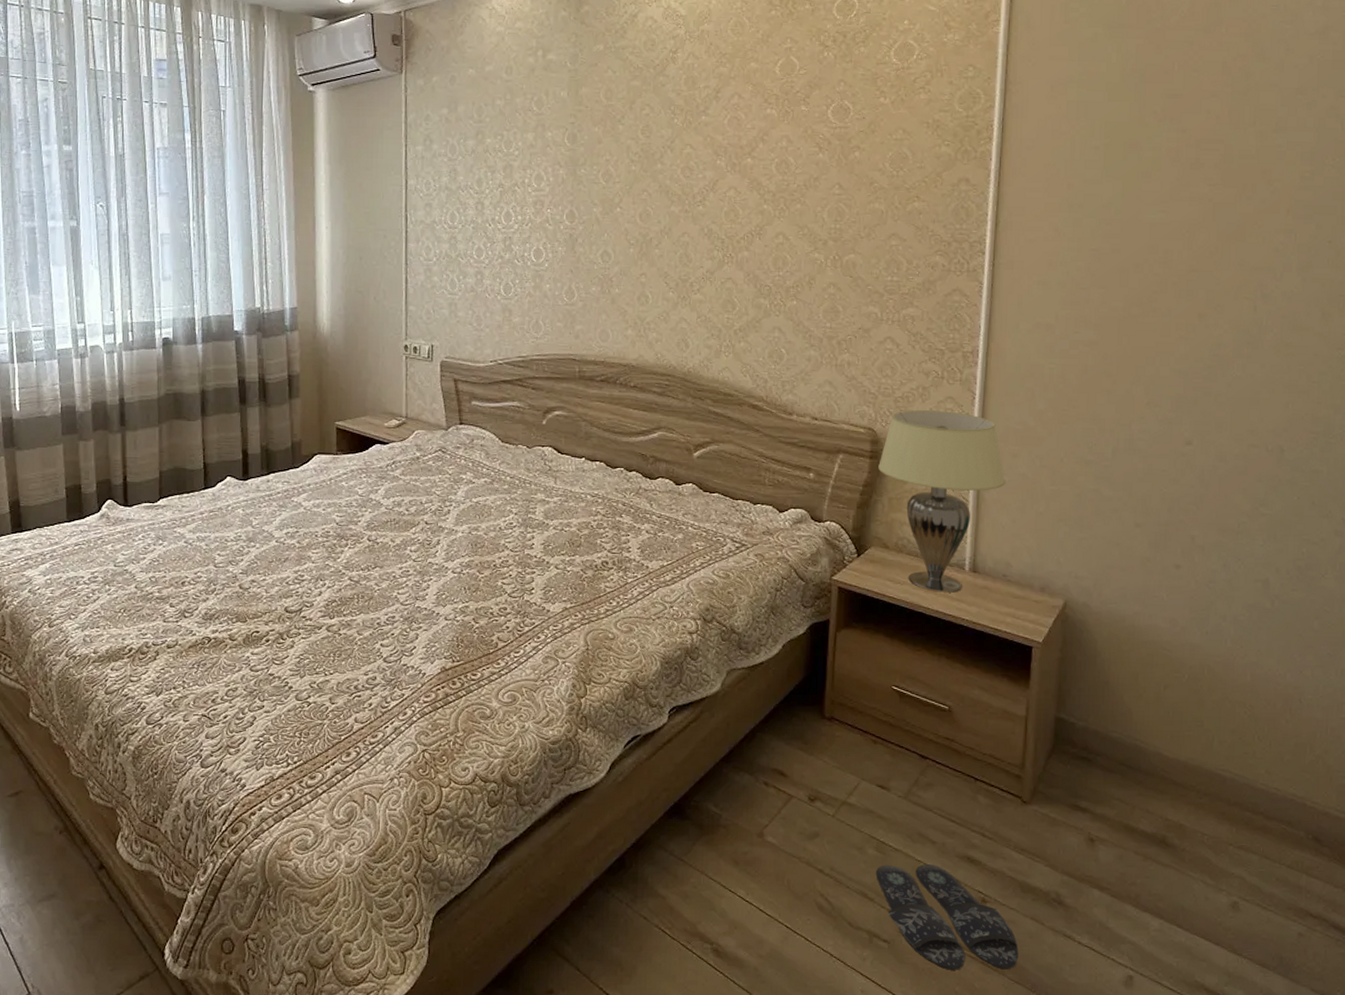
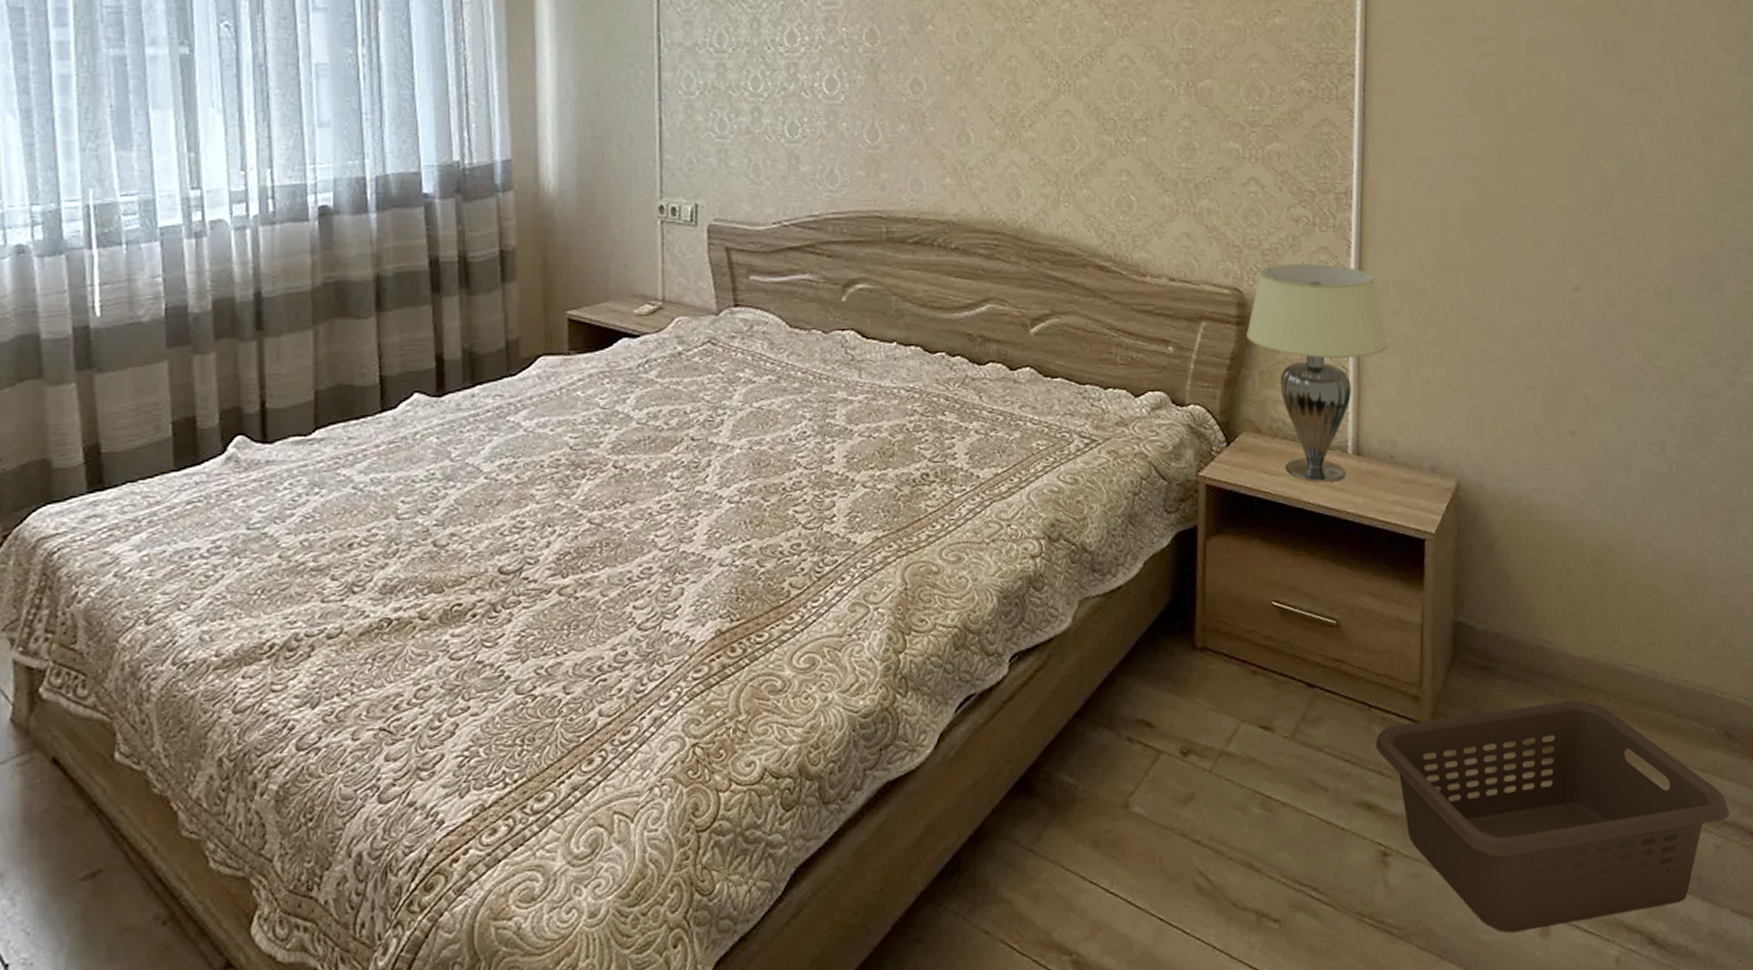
slippers: present [875,864,1019,970] -> none [1261,817,1426,946]
laundry basket: none [980,794,1314,980] -> present [1376,700,1729,933]

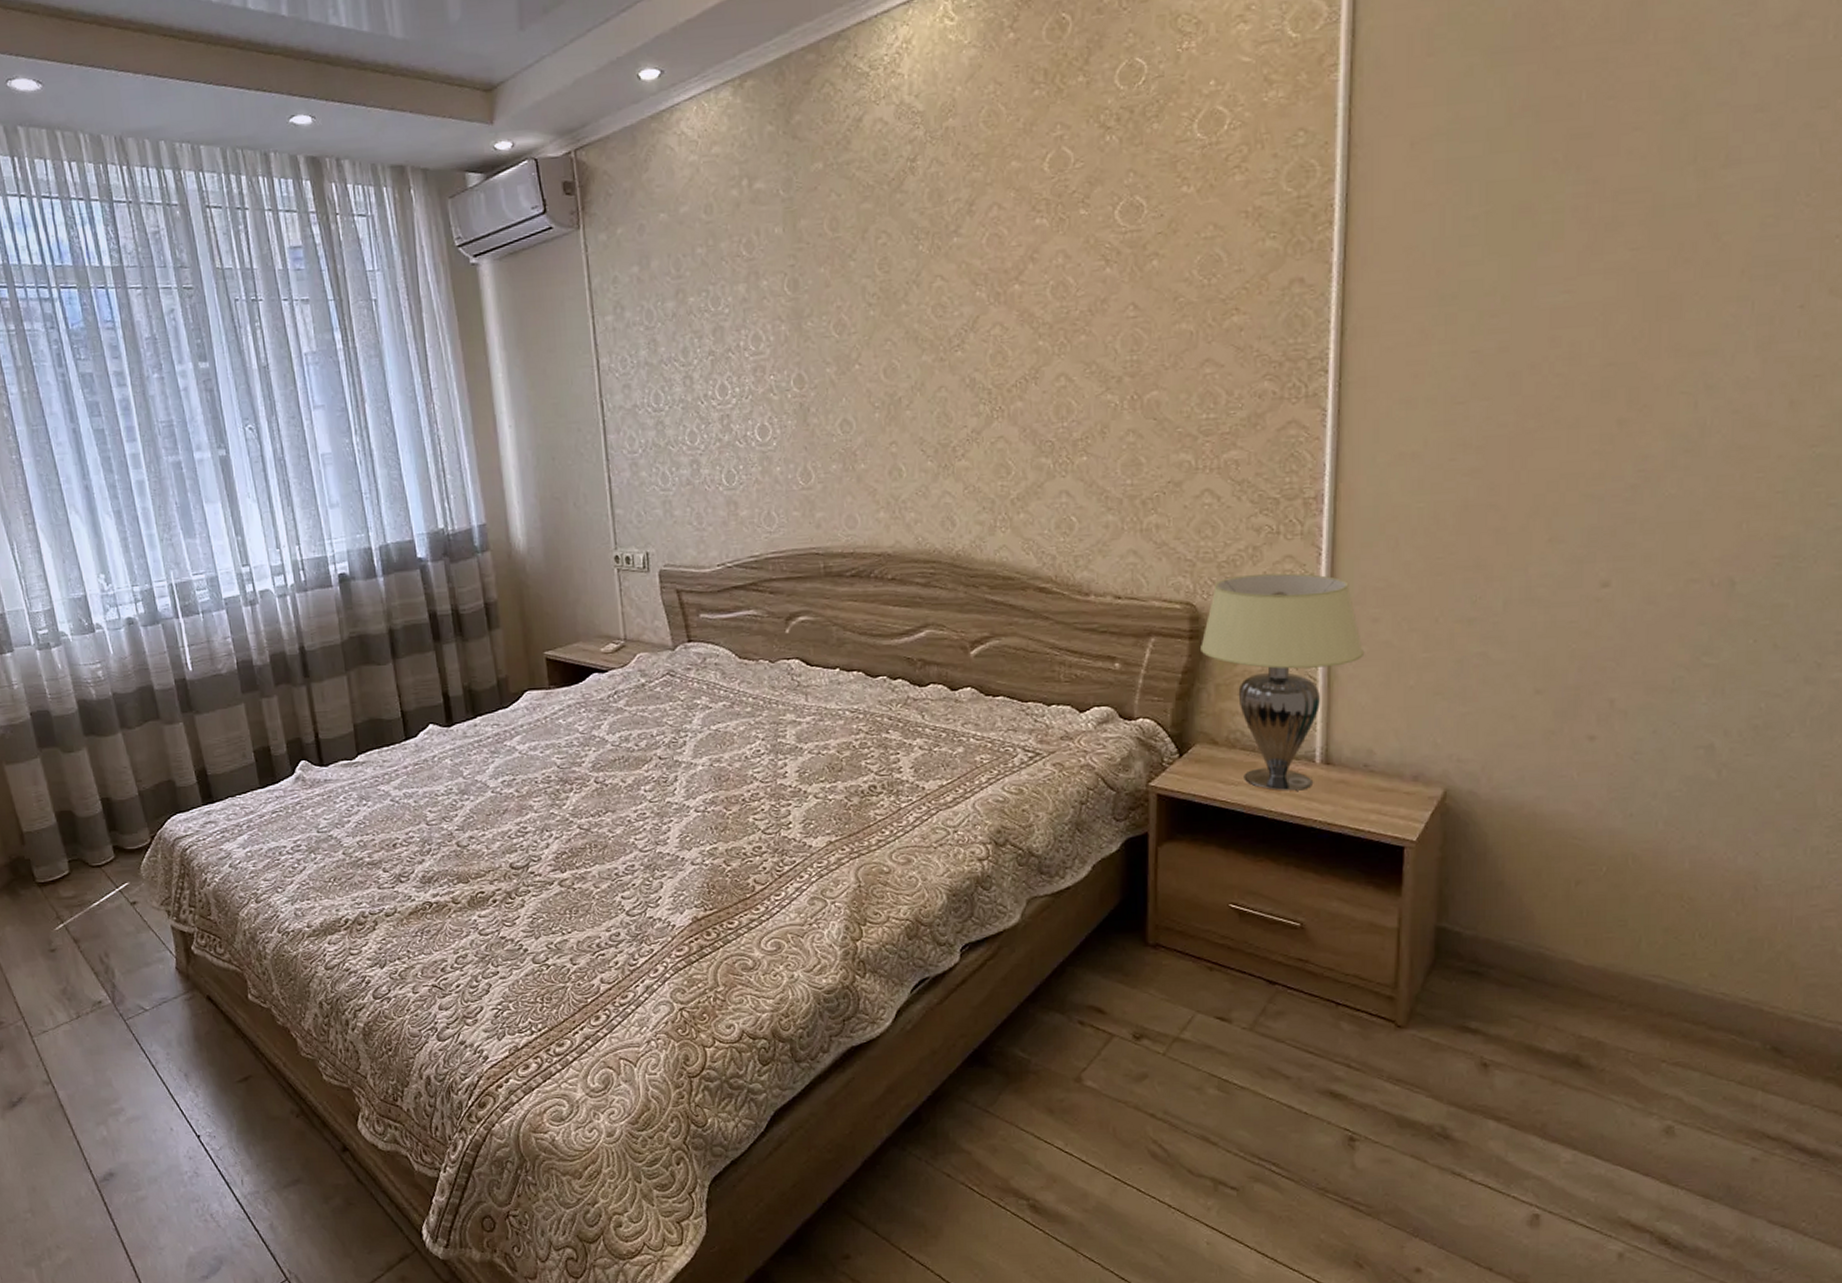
laundry basket: present [1376,700,1729,933] -> none [1343,1008,1773,1220]

